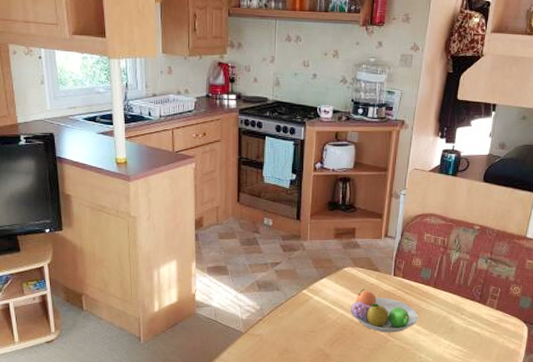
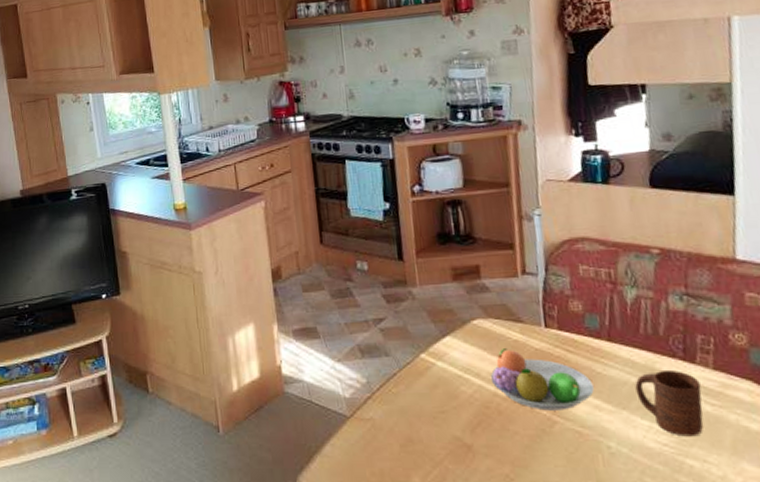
cup: none [445,308,486,352] -> present [635,369,704,437]

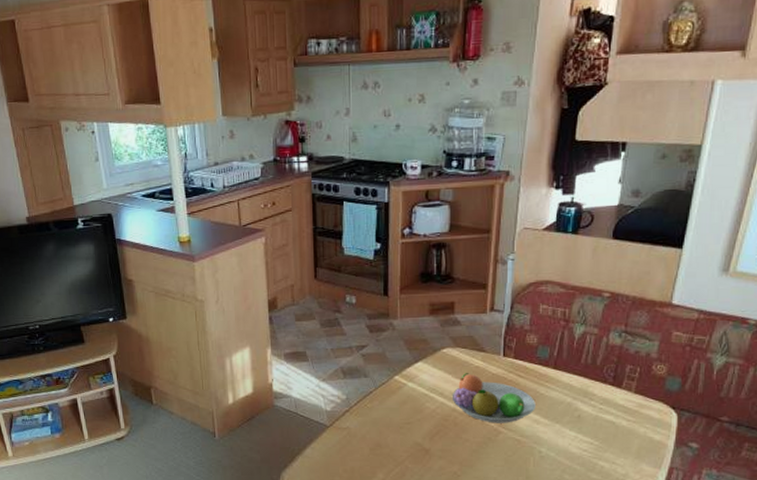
cup: present [635,369,704,437] -> none [569,392,622,445]

